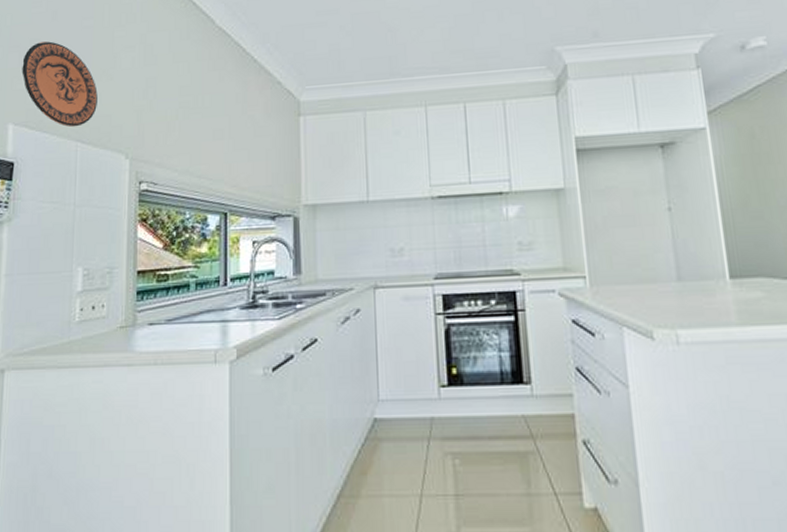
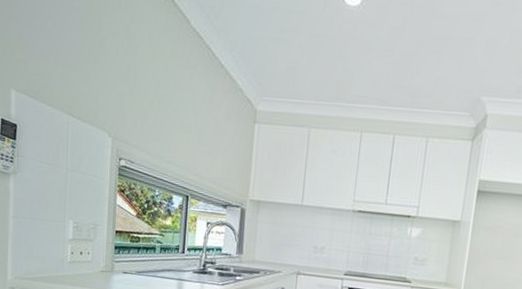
decorative plate: present [22,41,98,128] -> none [21,16,86,102]

